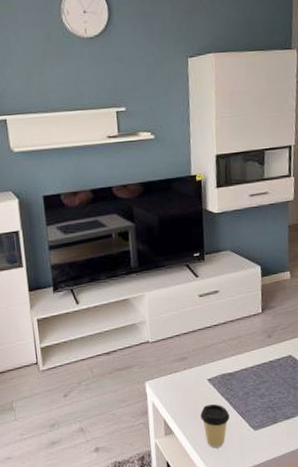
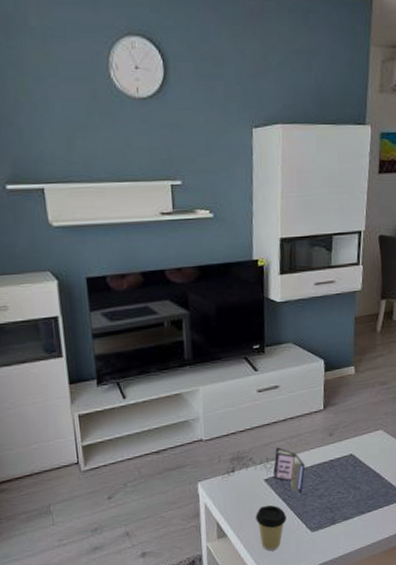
booklet: none [164,348,246,393] -> present [218,447,305,493]

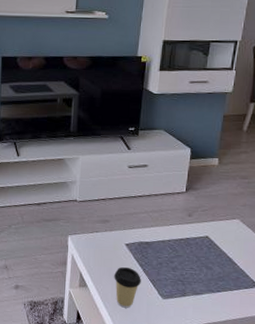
booklet: present [218,447,305,493] -> none [87,215,163,262]

